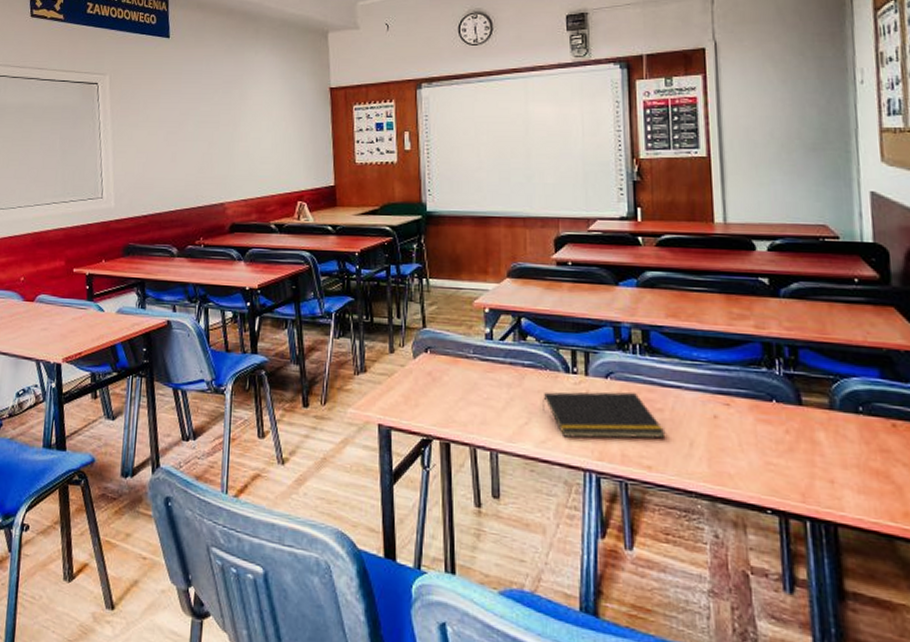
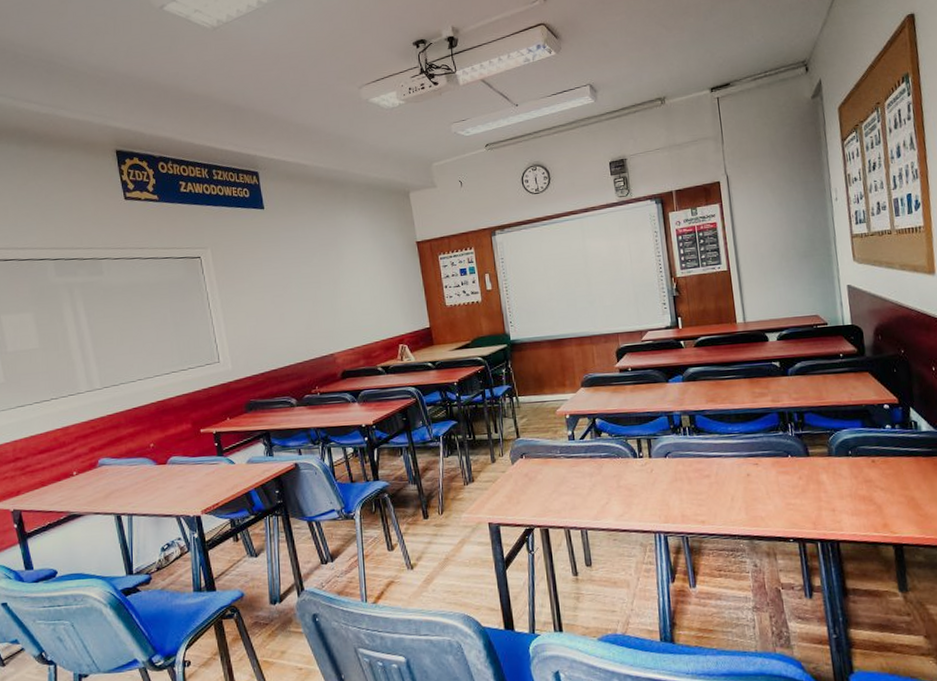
notepad: present [543,391,666,439] -> none [618,465,713,509]

